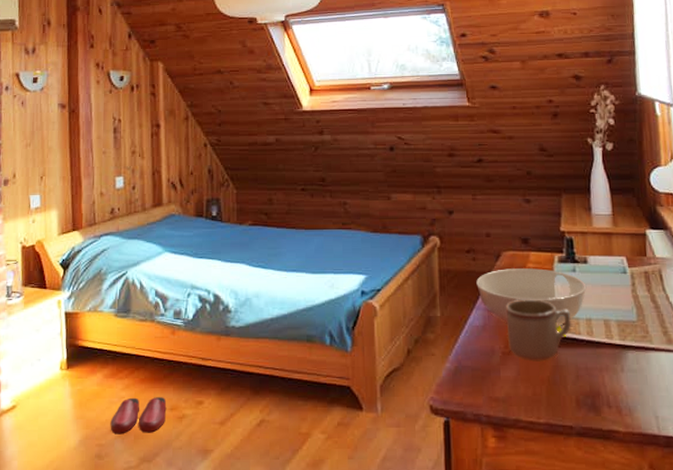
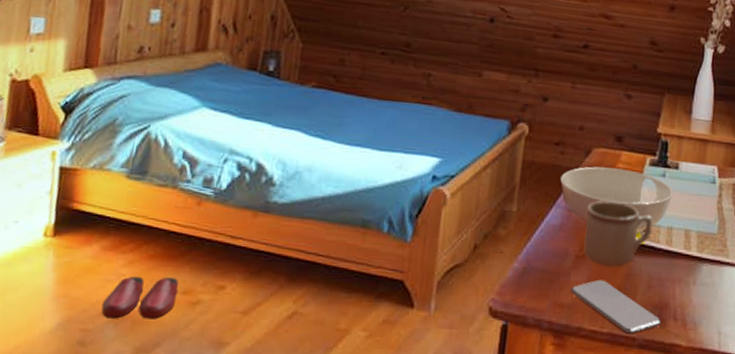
phone: none [502,373,596,423] -> present [570,279,662,334]

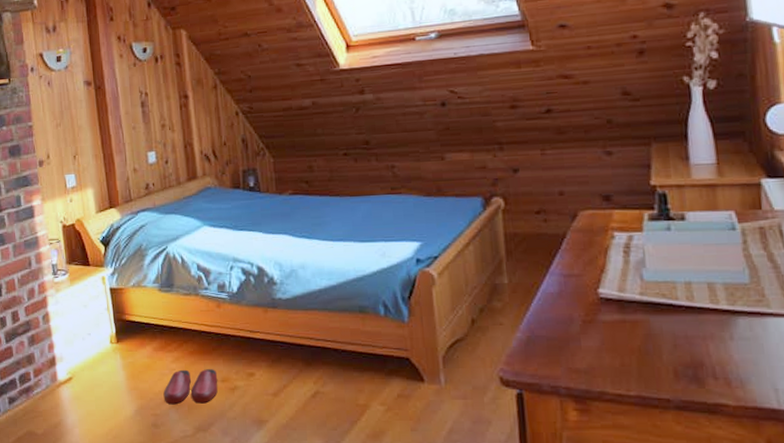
bowl: present [560,166,674,234] -> none [549,228,685,292]
phone: present [570,279,662,334] -> none [584,342,699,396]
mug: present [583,200,653,268] -> none [586,262,666,330]

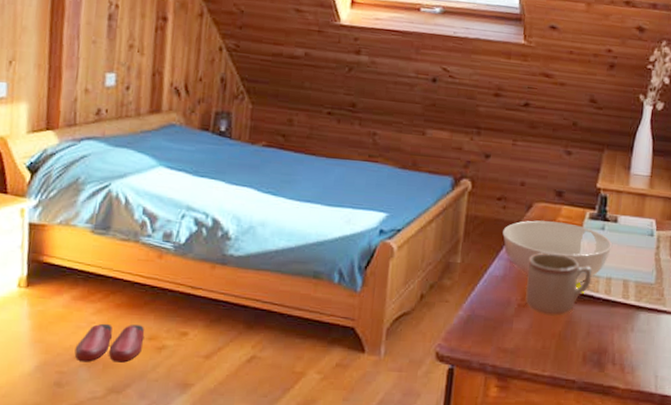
bowl: none [549,228,685,292] -> present [502,220,613,284]
mug: none [586,262,666,330] -> present [525,252,592,316]

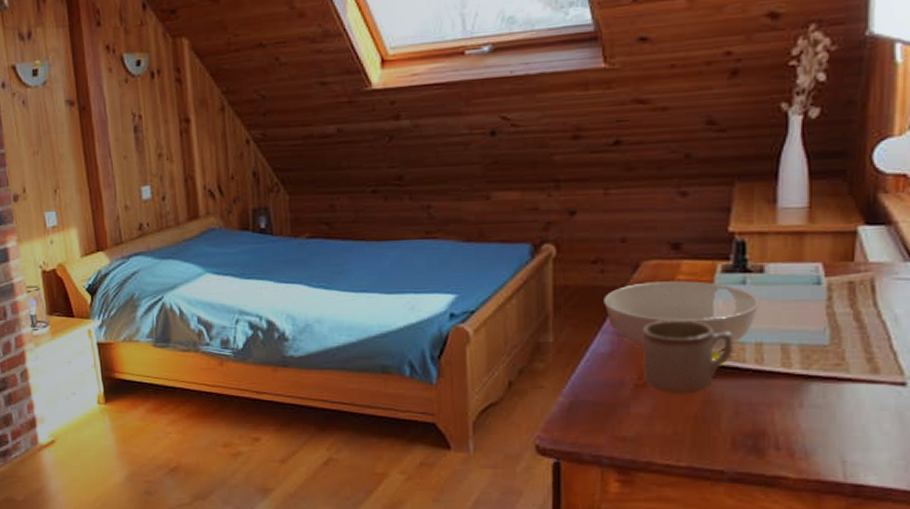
slippers: present [75,323,145,363] -> none [157,433,219,470]

